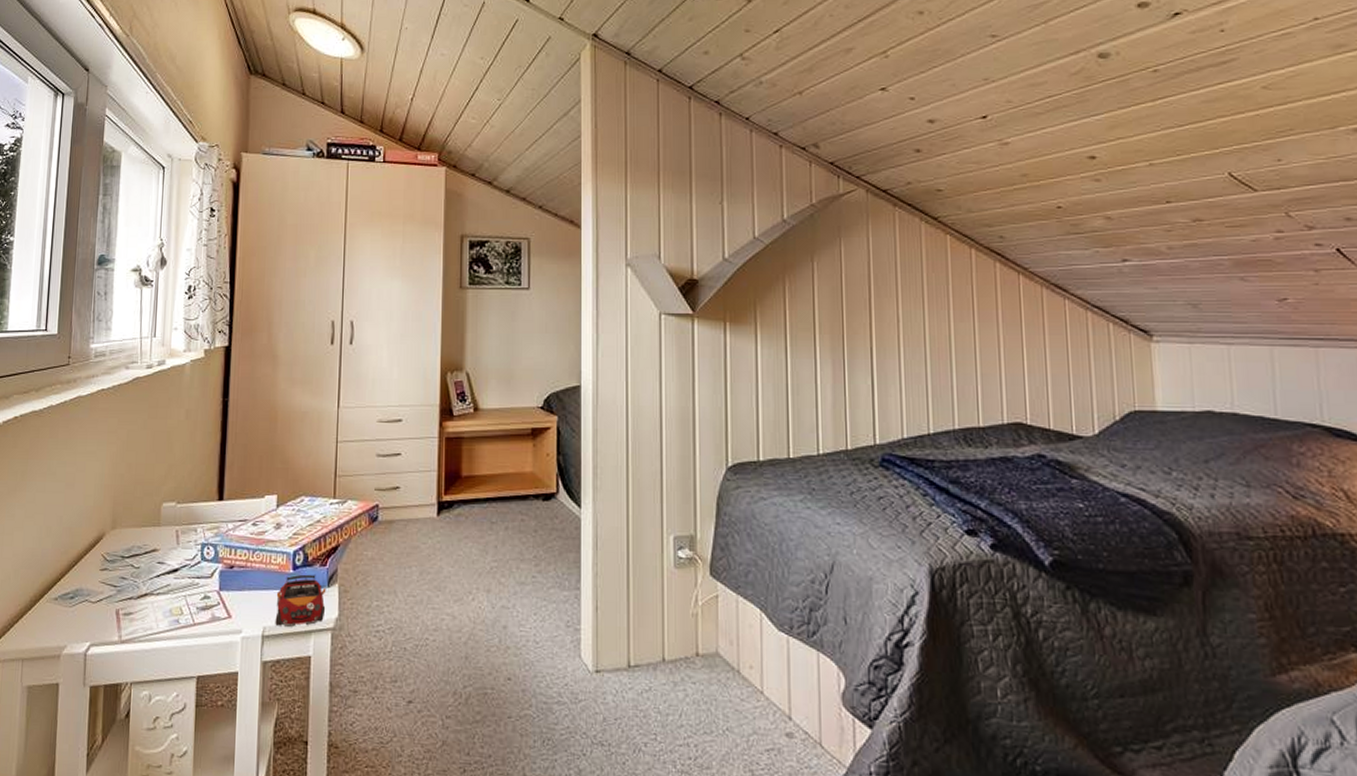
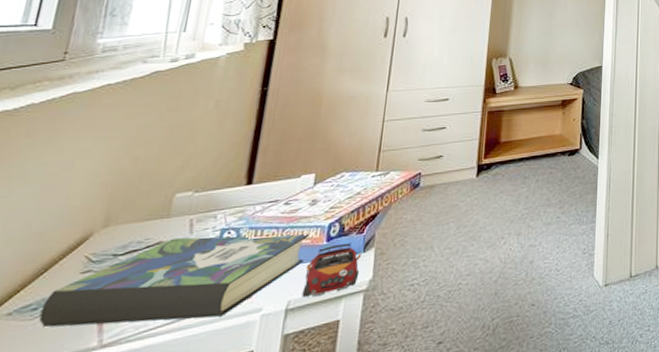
book: none [76,547,276,632] -> present [39,234,309,328]

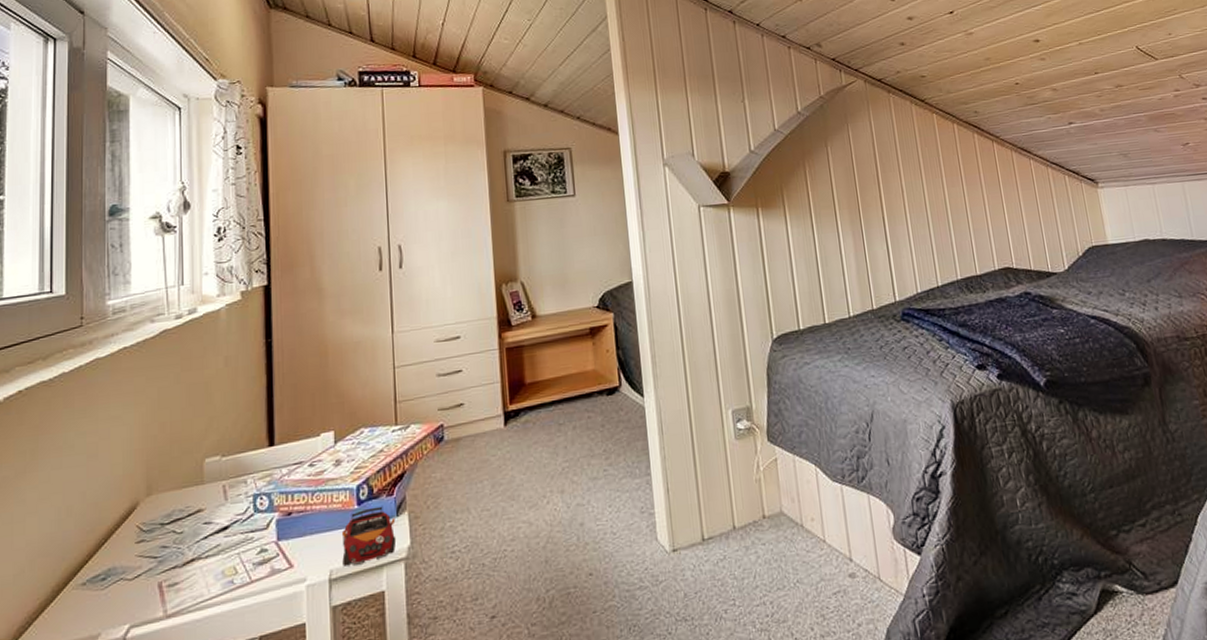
book: present [39,234,309,328] -> none [109,498,338,598]

